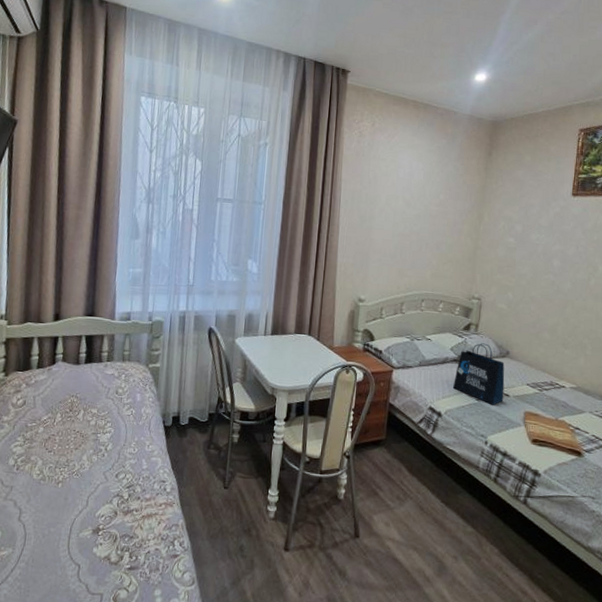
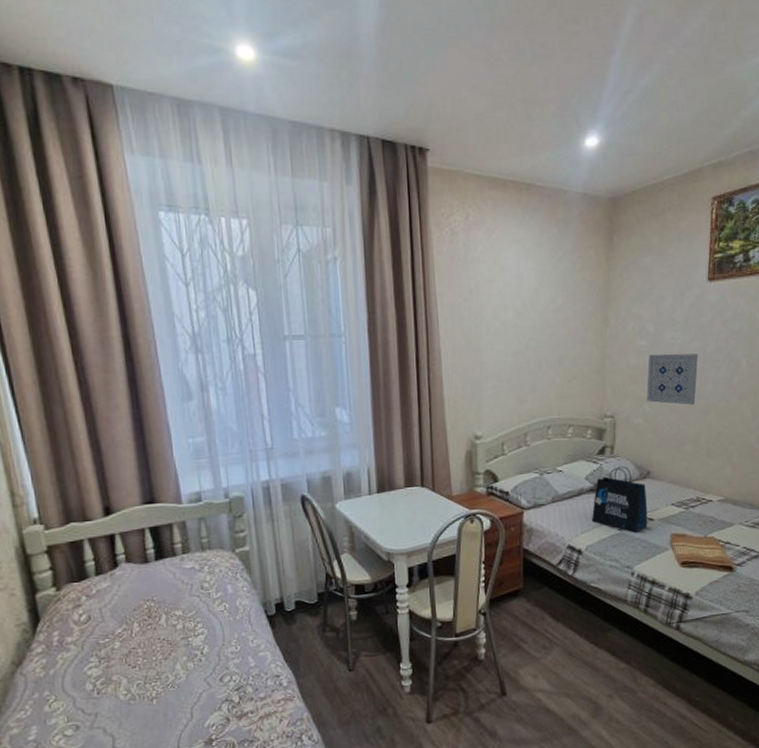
wall art: none [511,250,559,299] -> present [647,353,698,405]

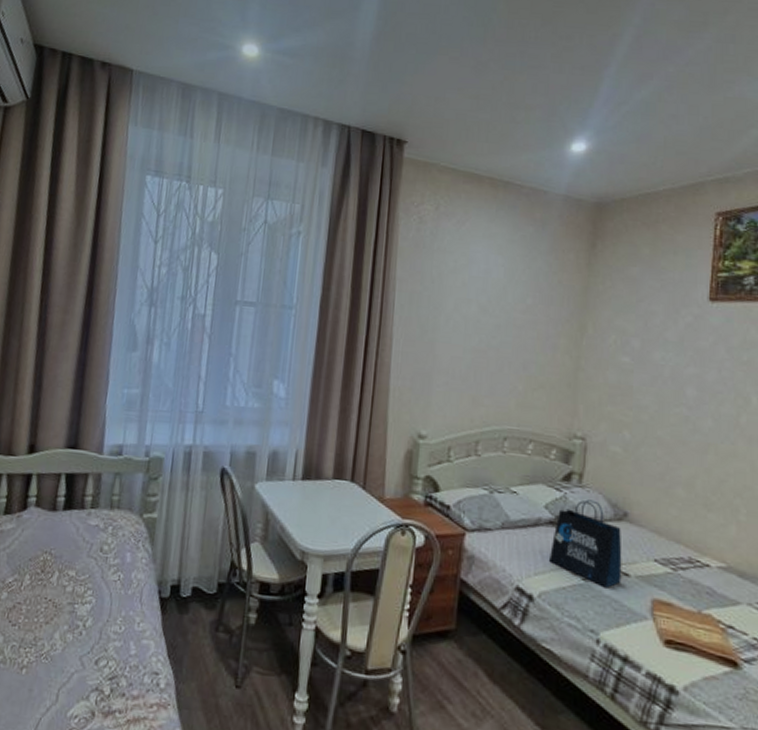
wall art: present [647,353,698,405] -> none [627,373,694,441]

